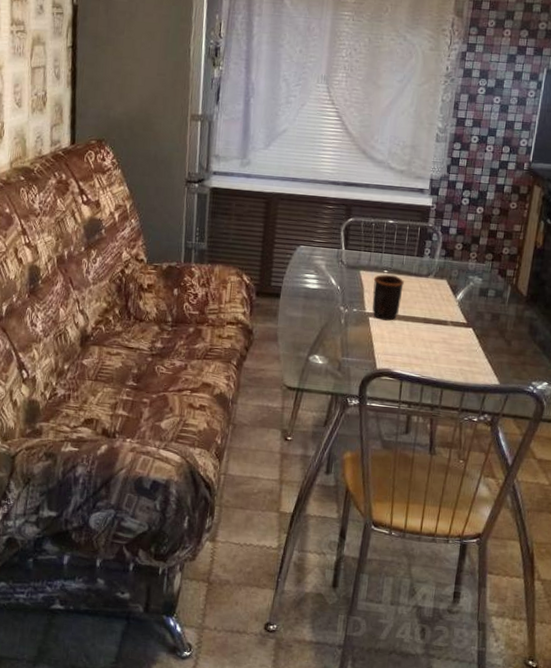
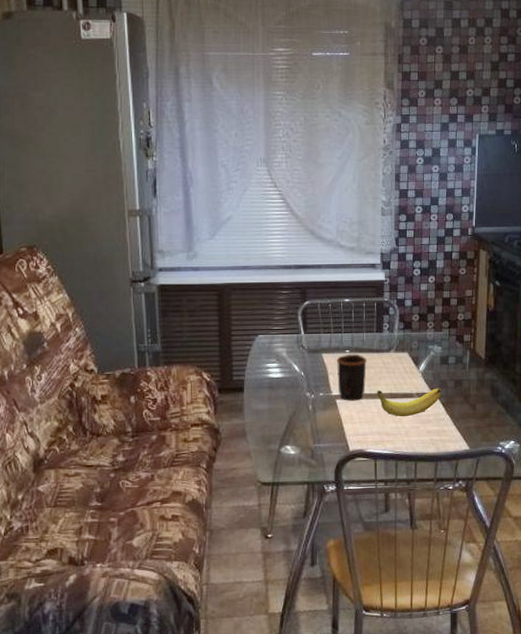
banana: none [410,313,478,344] -> present [377,388,442,417]

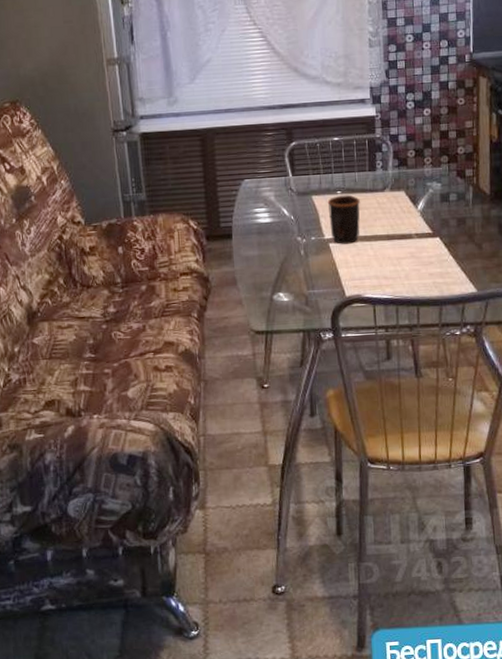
banana: present [377,388,442,417] -> none [373,227,444,260]

